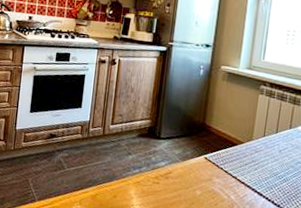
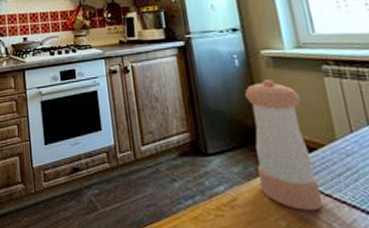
pepper shaker: none [190,89,238,187] -> present [244,79,324,211]

